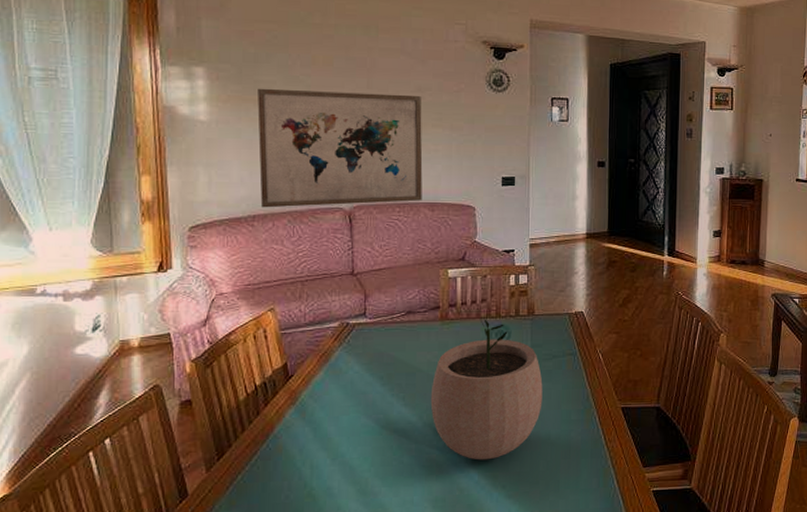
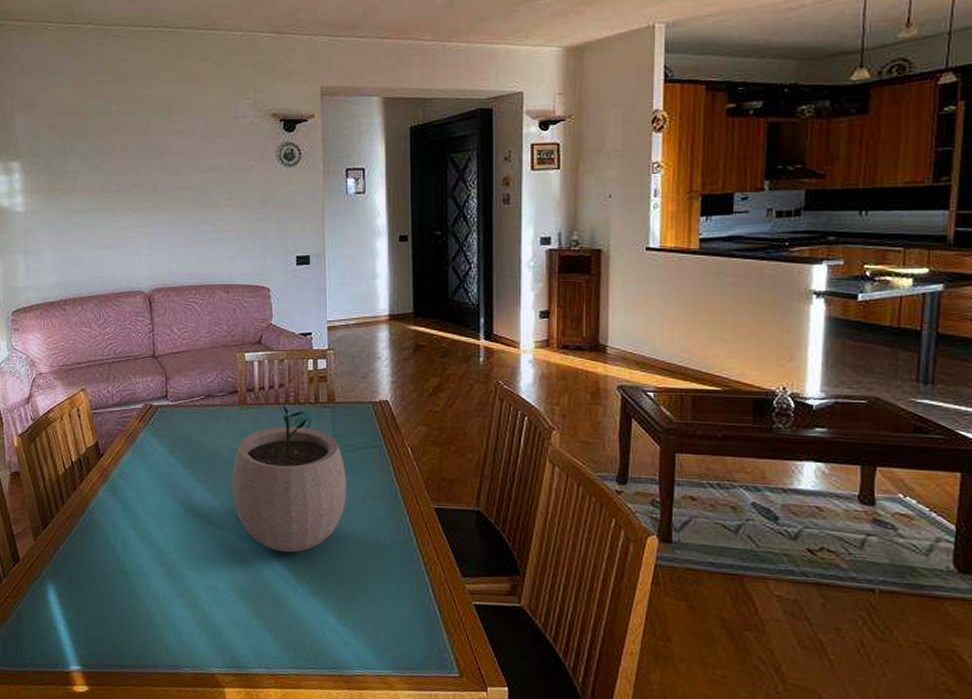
wall art: present [257,88,423,208] -> none [65,175,217,293]

